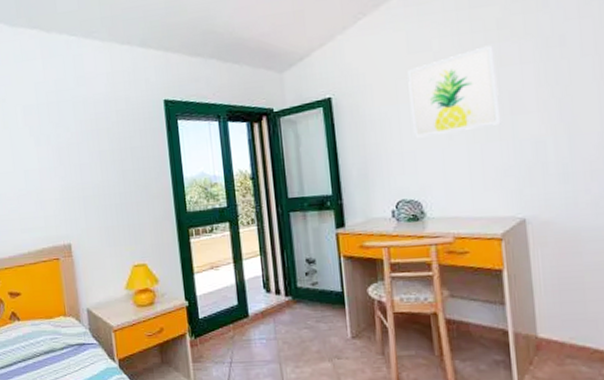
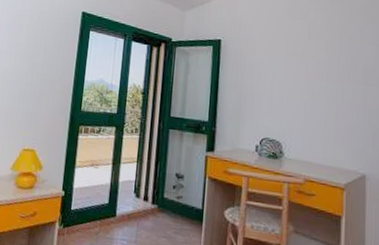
wall art: present [407,45,501,138] -> none [283,25,357,91]

